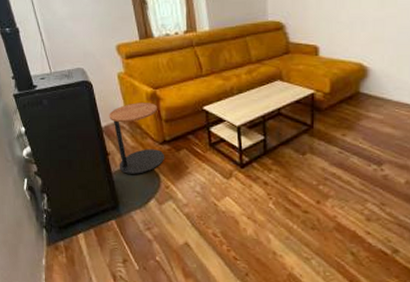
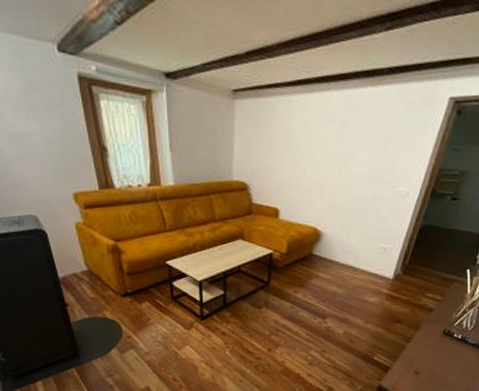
side table: present [109,102,164,174] -> none [66,254,126,325]

